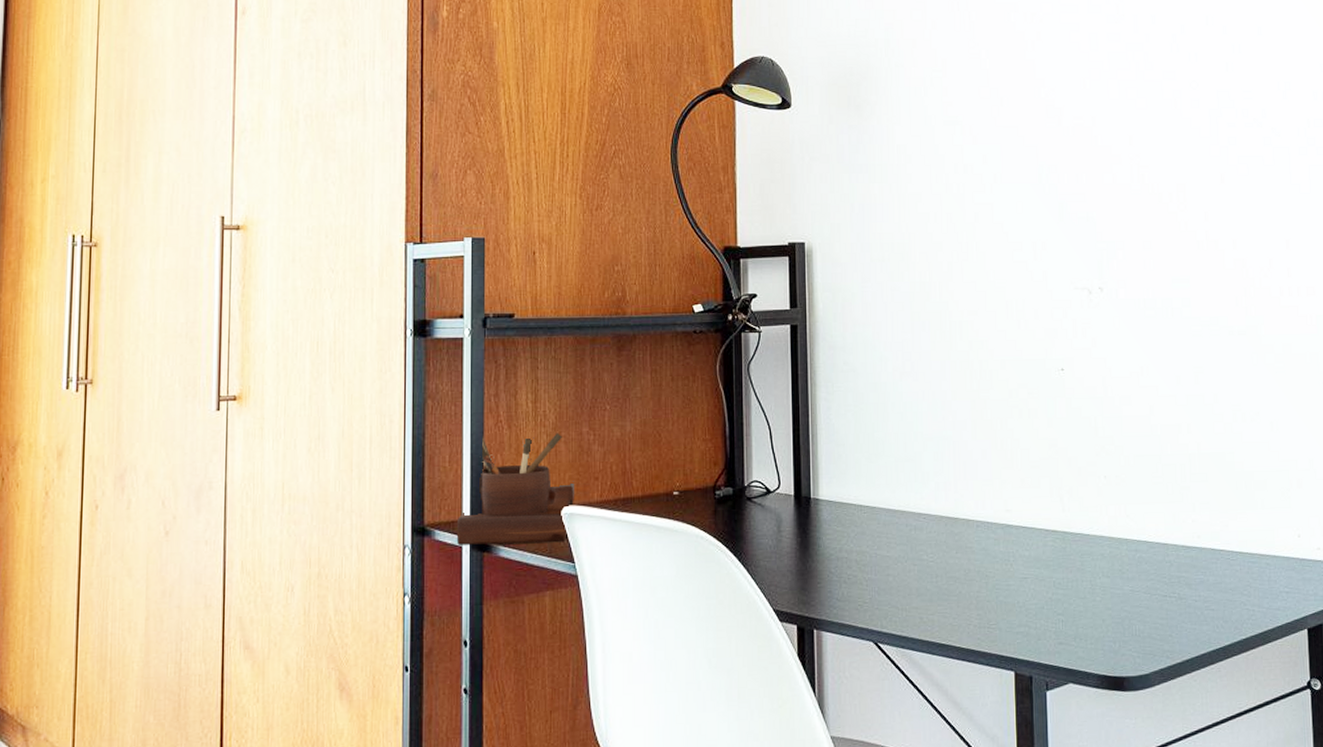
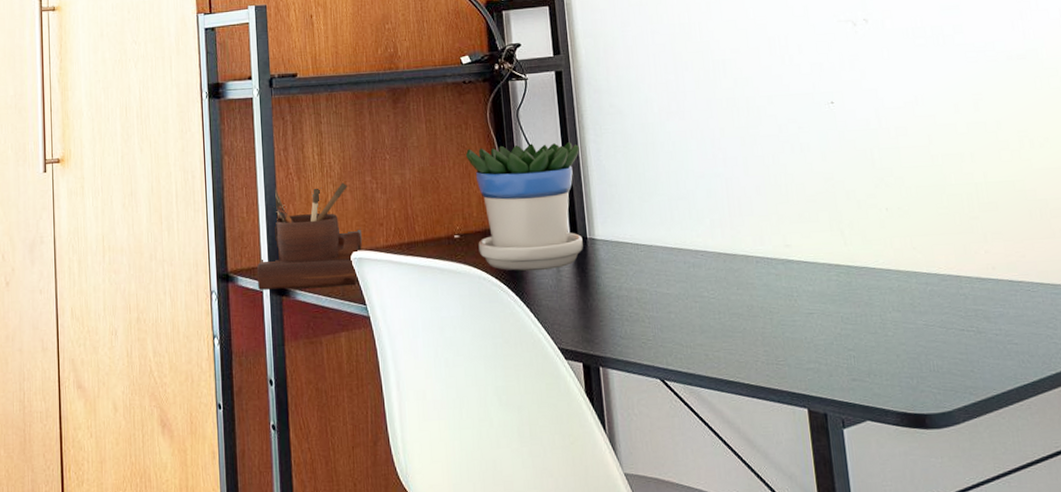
flowerpot: none [691,399,809,531] -> present [465,142,583,272]

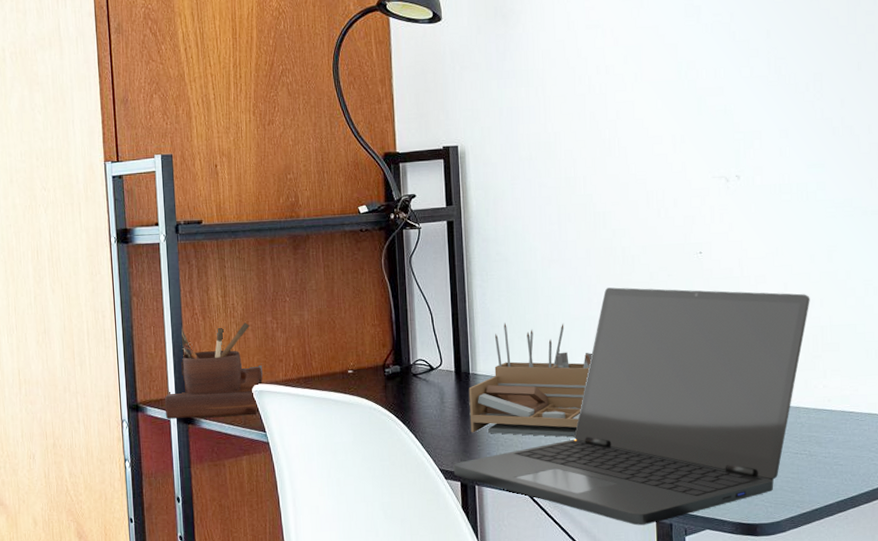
flowerpot: present [465,142,583,272] -> none [360,287,466,403]
laptop: none [573,141,960,416] -> present [453,287,810,526]
desk organizer: none [586,181,722,311] -> present [468,323,592,438]

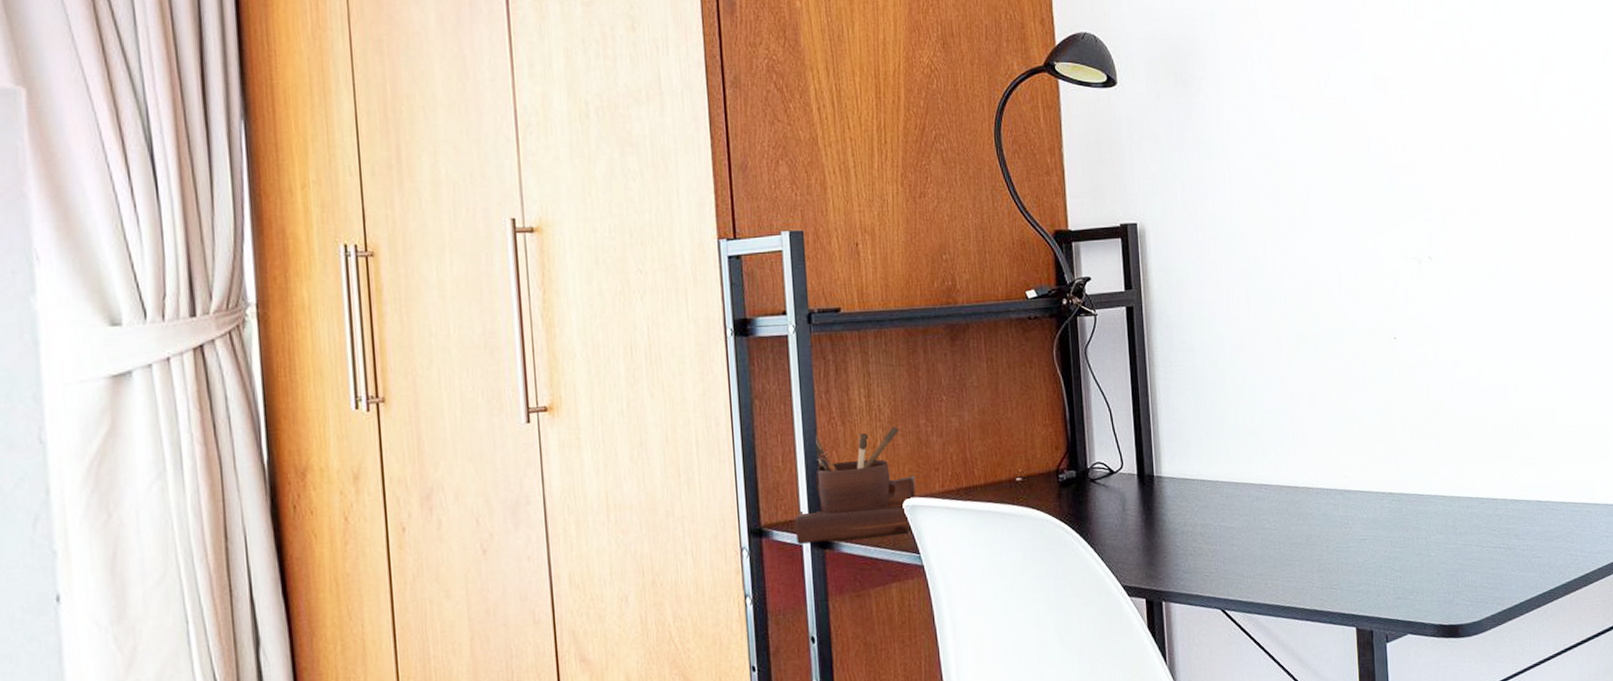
laptop: present [453,287,810,526] -> none [1137,377,1504,635]
desk organizer: present [468,323,592,438] -> none [1153,417,1286,543]

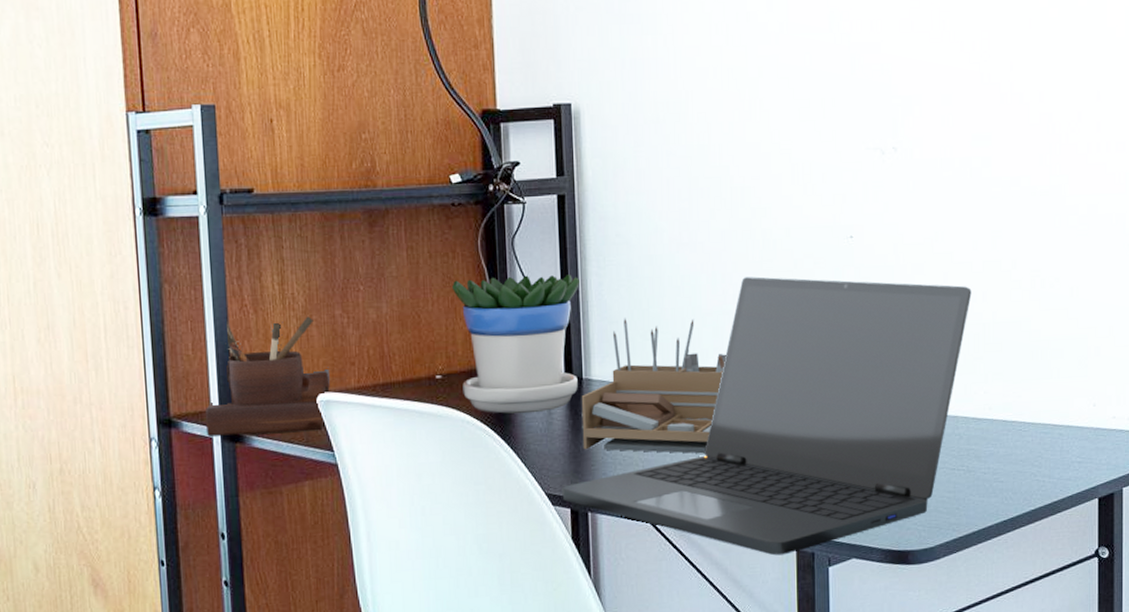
flowerpot: none [1029,380,1150,512] -> present [451,275,580,414]
laptop: none [1137,377,1504,635] -> present [562,276,972,556]
desk organizer: none [1153,417,1286,543] -> present [581,318,727,454]

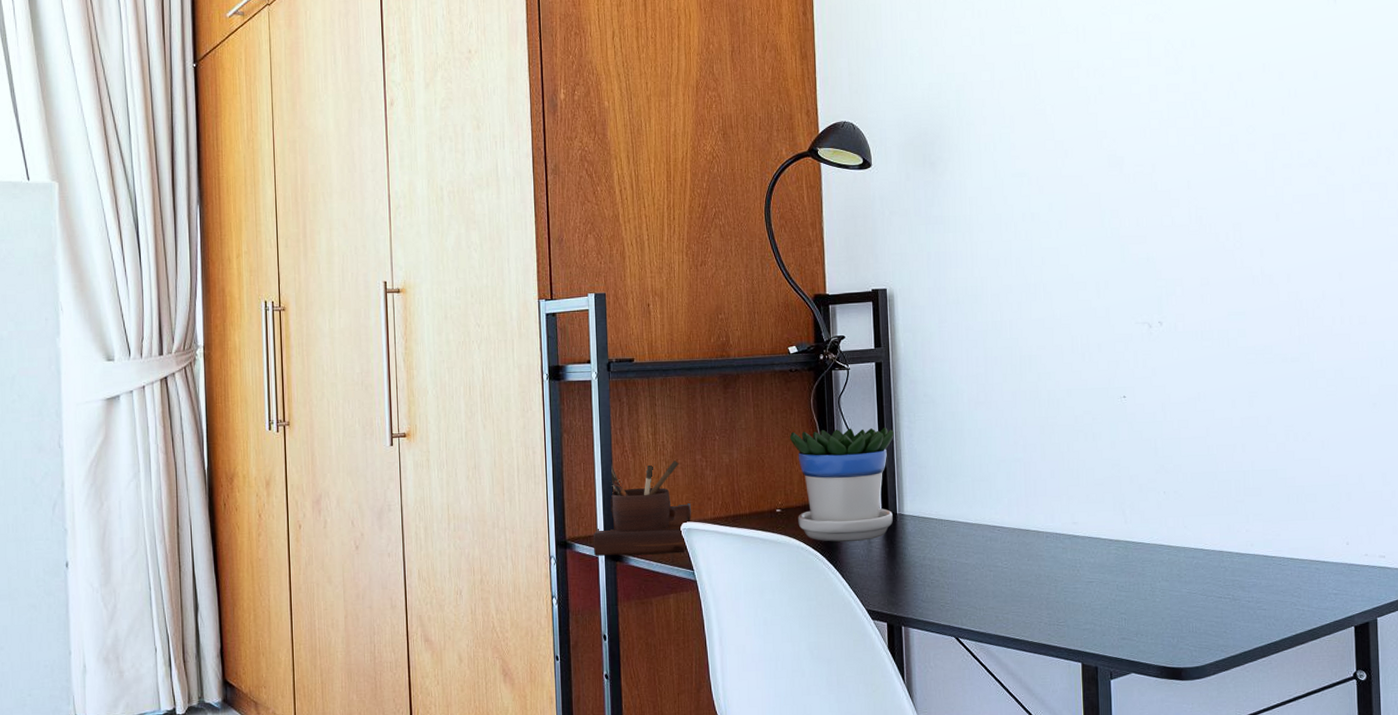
laptop: present [562,276,972,556] -> none [879,430,1232,669]
desk organizer: present [581,318,727,454] -> none [895,464,1018,579]

